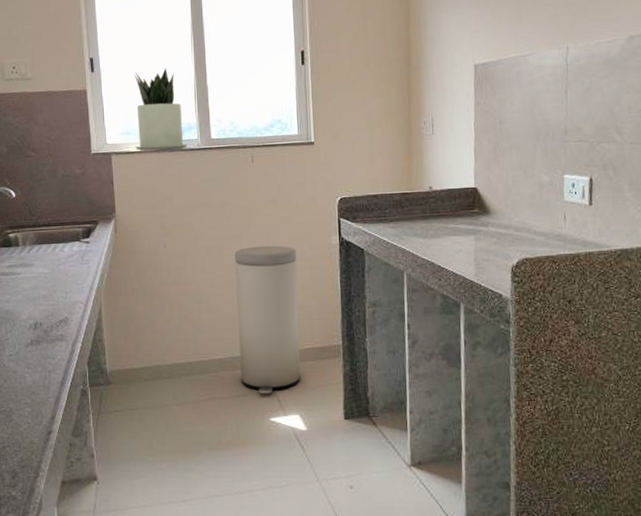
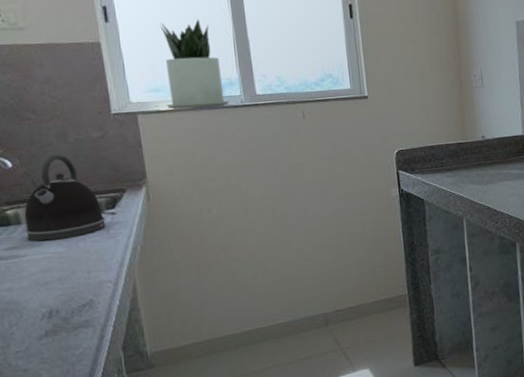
kettle: none [21,186,81,262] -> present [24,153,106,242]
pedal bin: present [235,245,301,394] -> none [290,201,369,354]

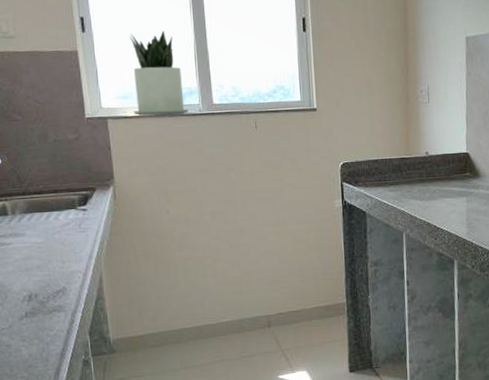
kettle: present [24,153,106,242] -> none [10,152,78,232]

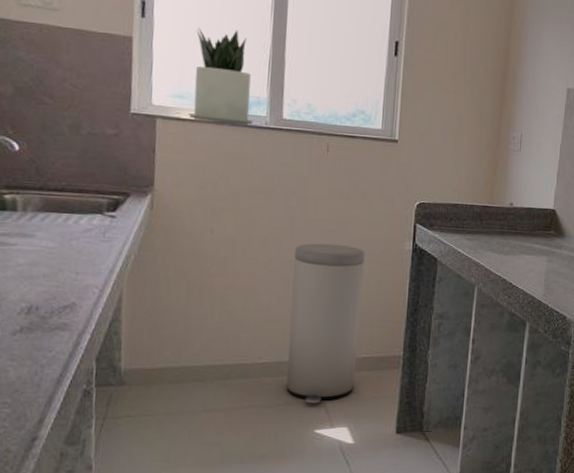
pedal bin: none [240,209,308,354] -> present [286,243,365,404]

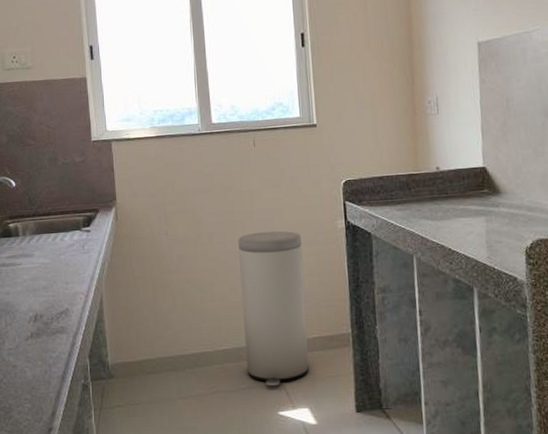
planter: present [187,27,255,125] -> none [133,54,189,138]

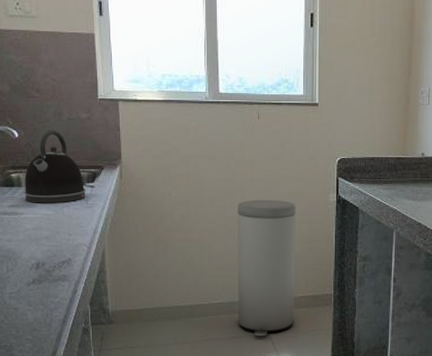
kettle: none [21,175,82,253] -> present [23,128,86,203]

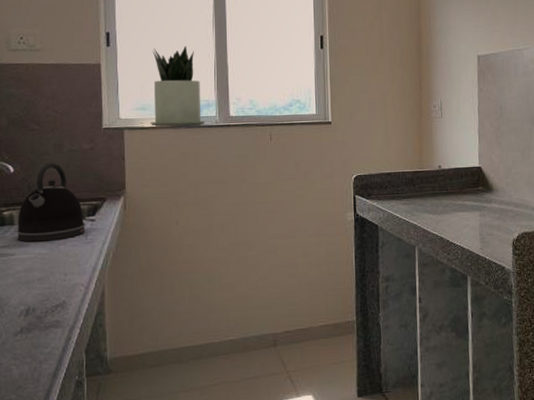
planter: none [142,18,197,101] -> present [149,46,206,128]
pedal bin: present [237,199,296,337] -> none [250,222,315,376]

